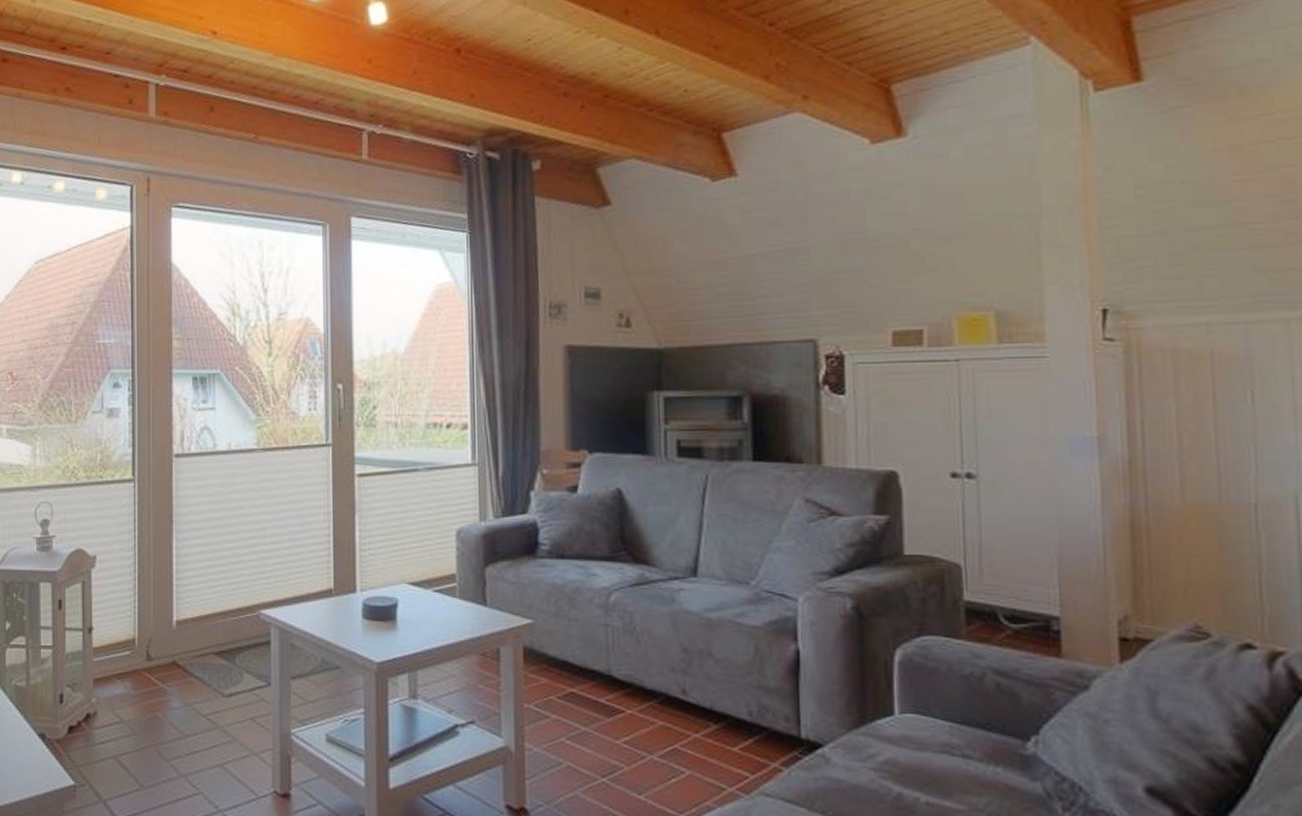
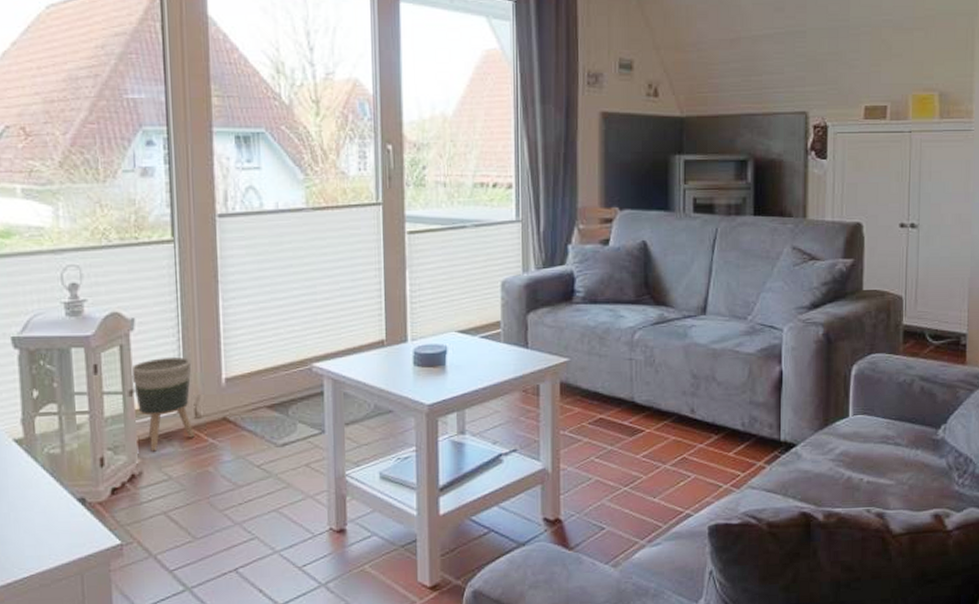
planter: none [91,597,146,692] -> present [131,357,195,452]

